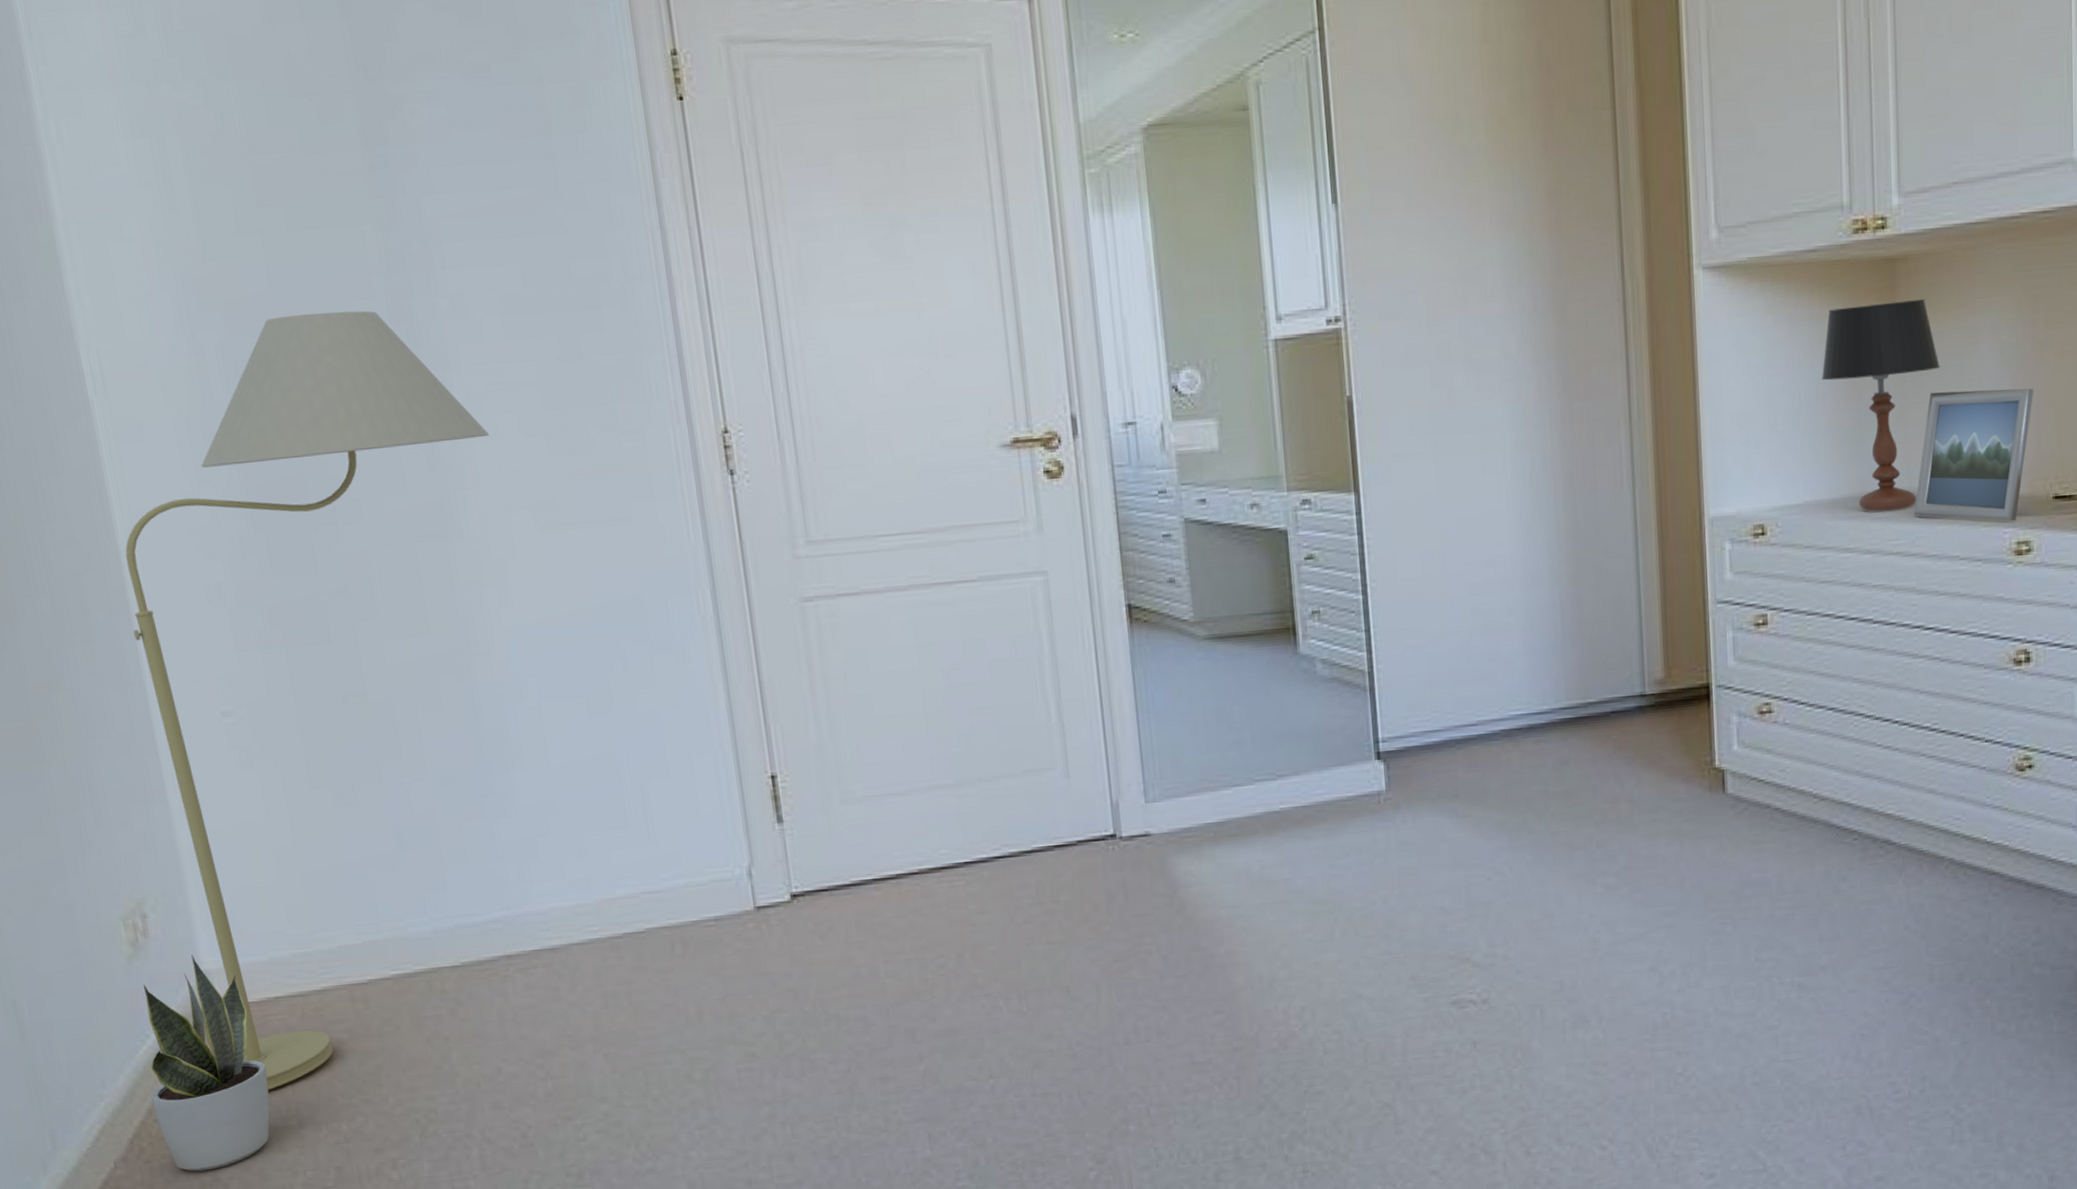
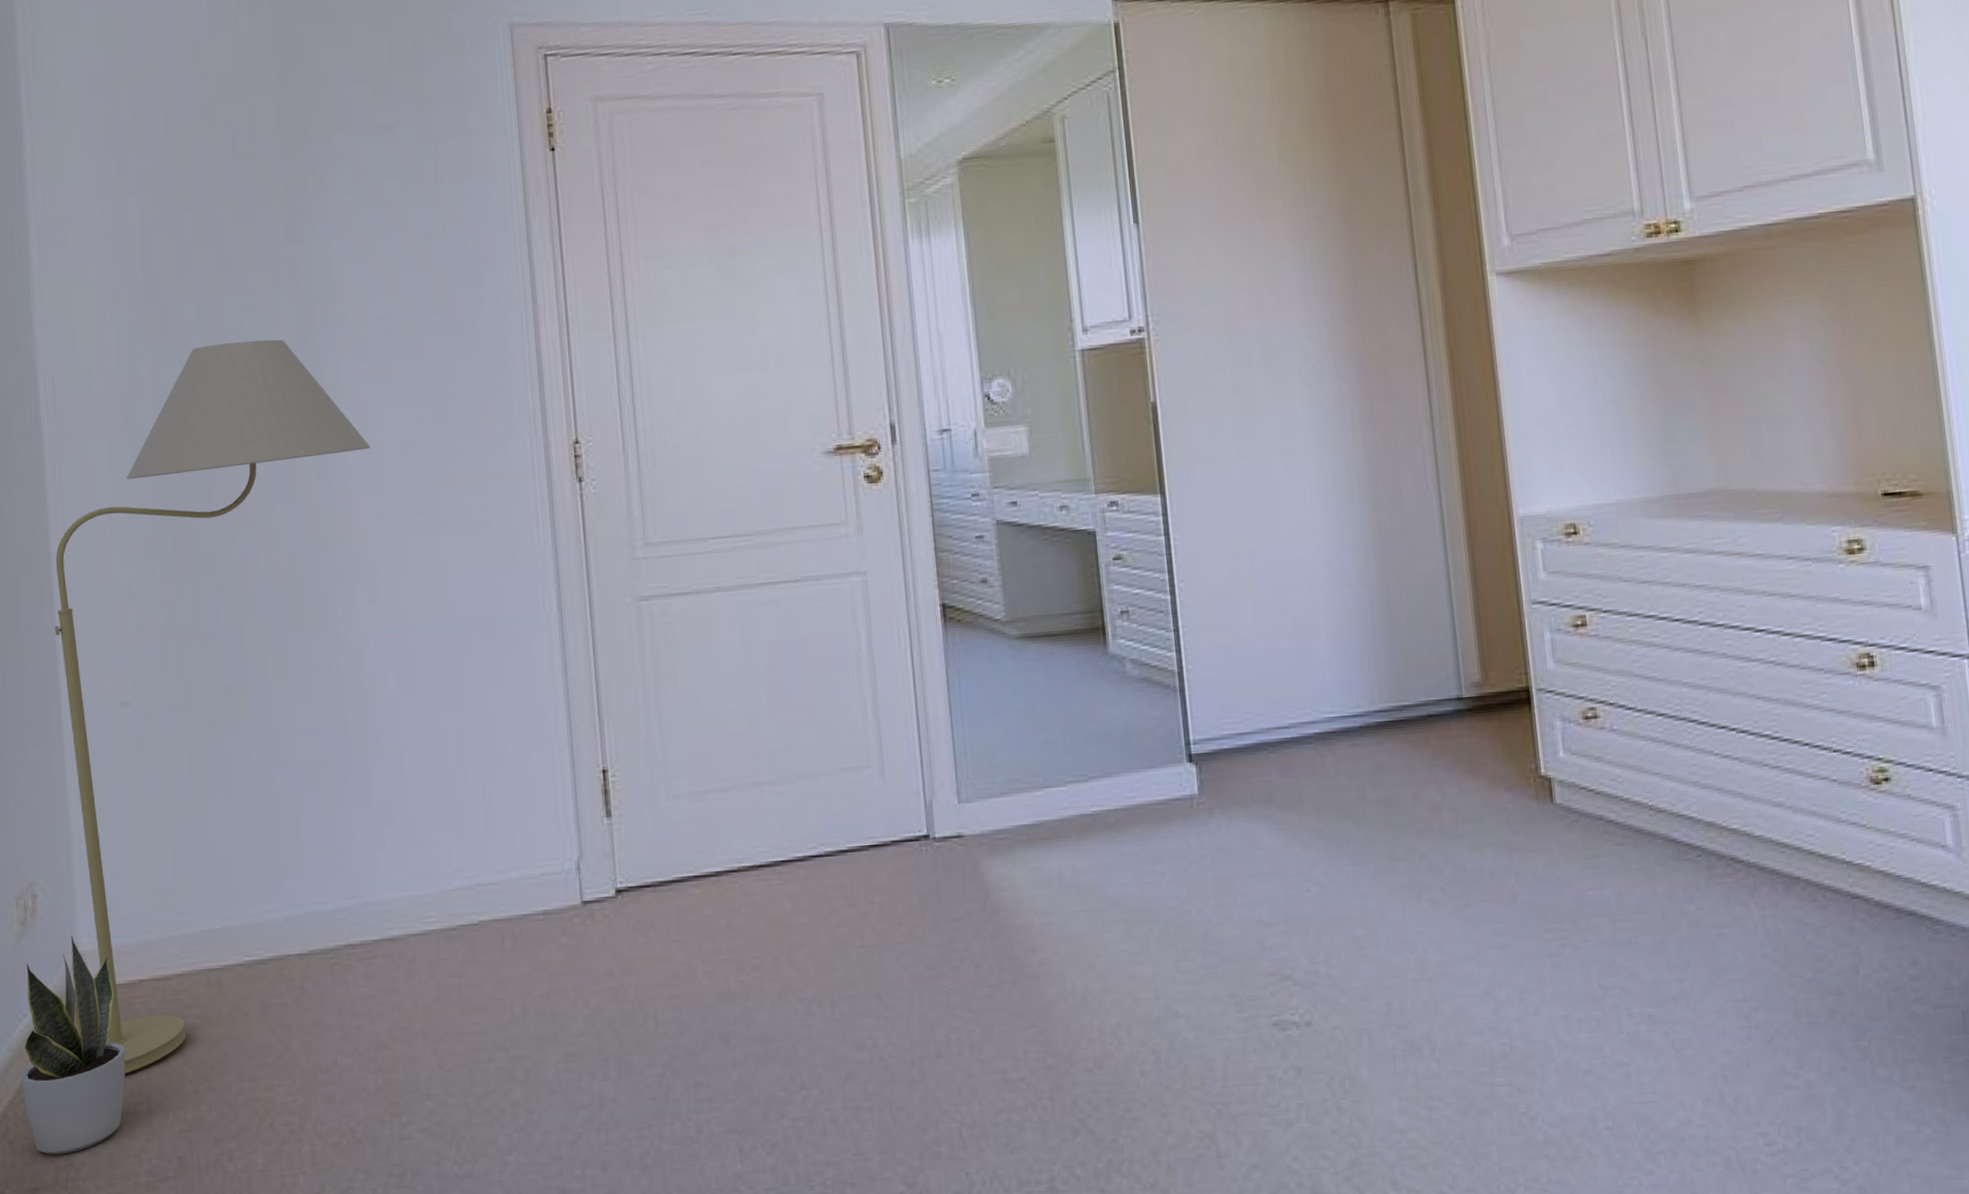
table lamp: present [1821,298,1940,512] -> none [1624,298,1748,510]
picture frame: present [1914,388,2034,522] -> none [1733,384,1851,519]

